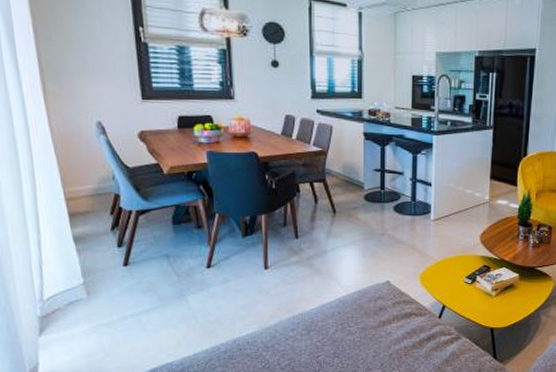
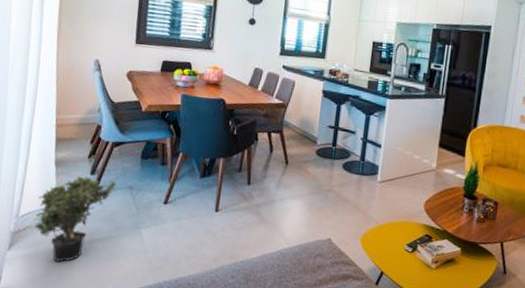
potted plant: none [62,250,151,340] -> present [34,176,117,262]

